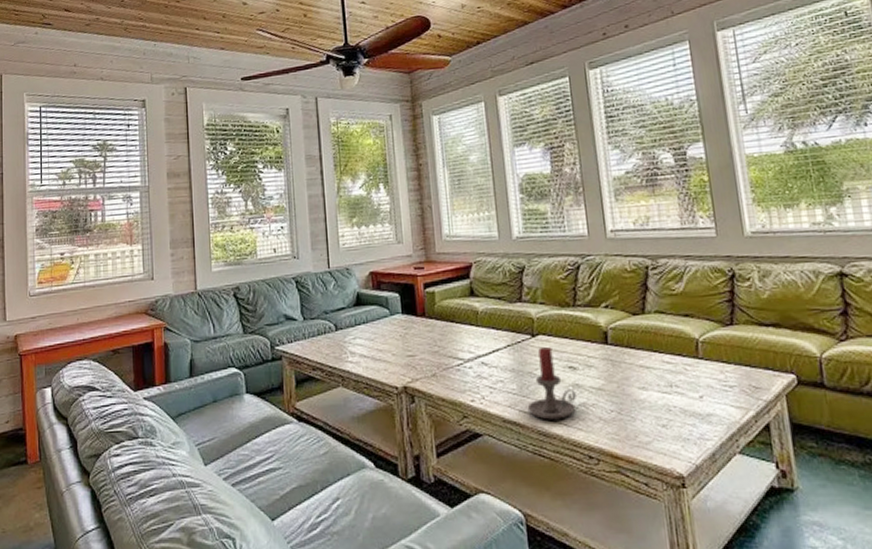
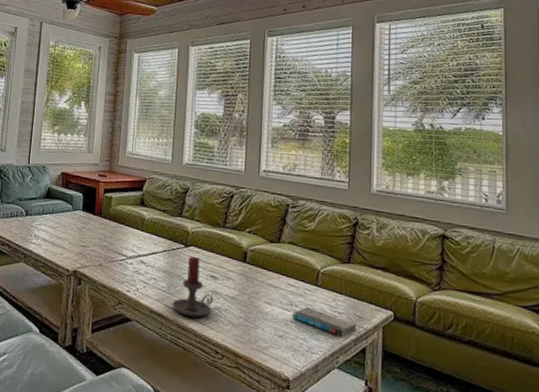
book: none [674,386,755,415] -> present [292,307,356,337]

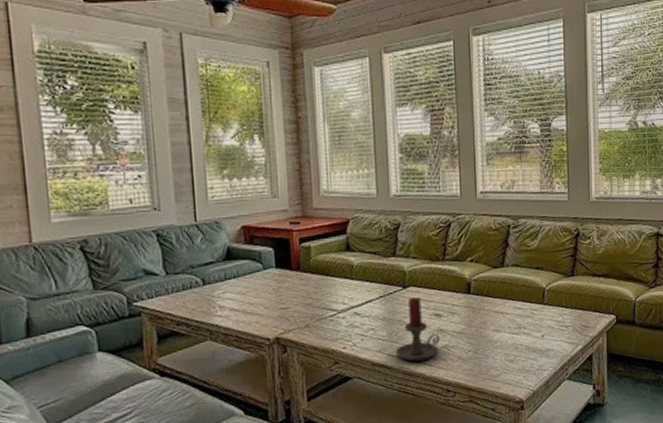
book: present [292,307,356,337] -> none [521,327,583,349]

